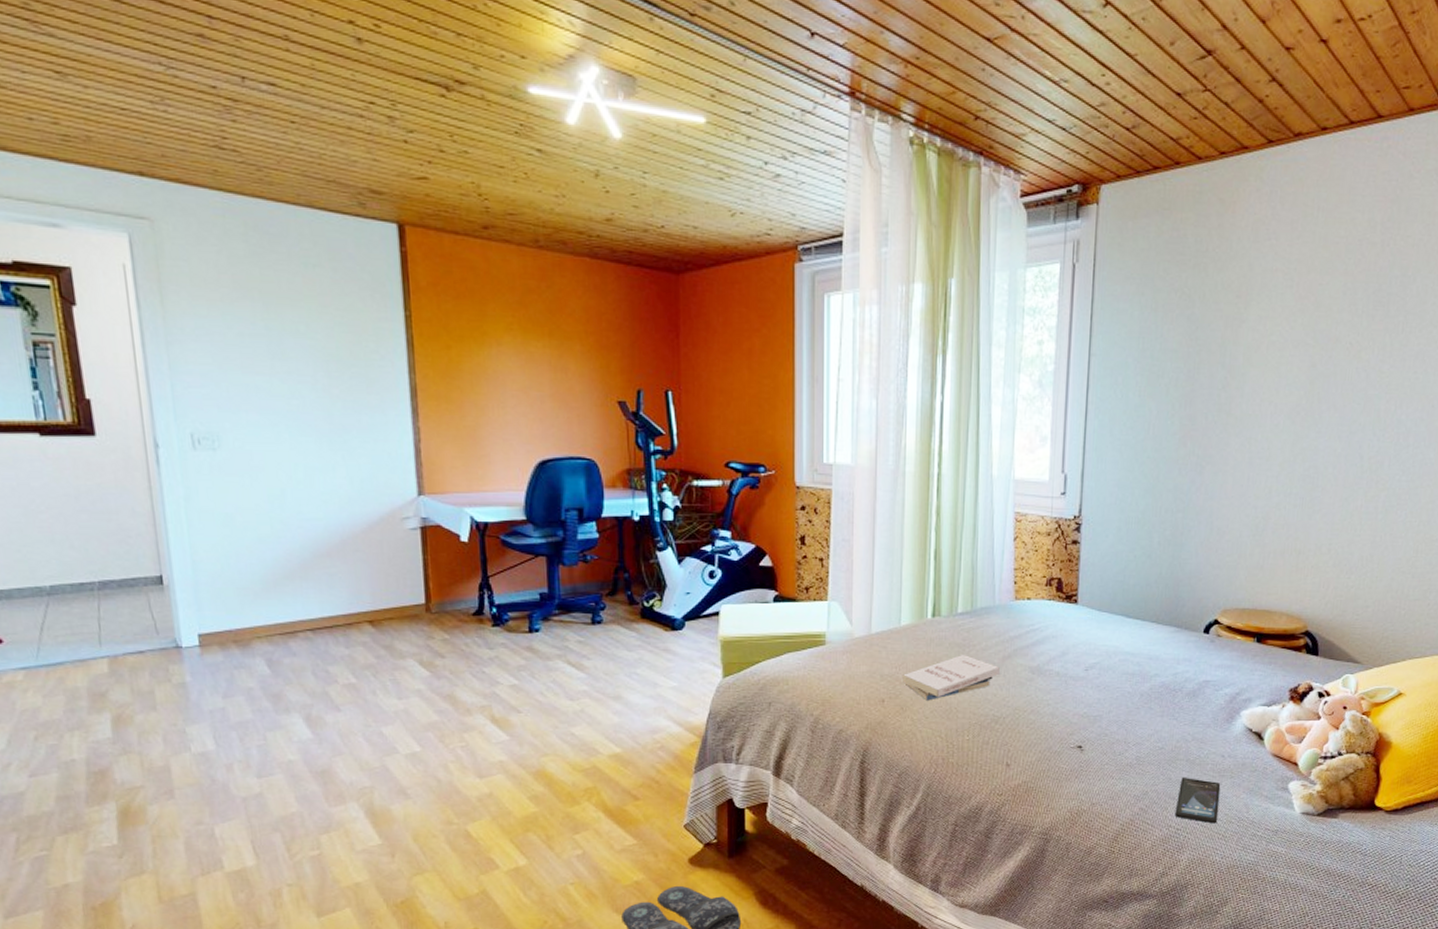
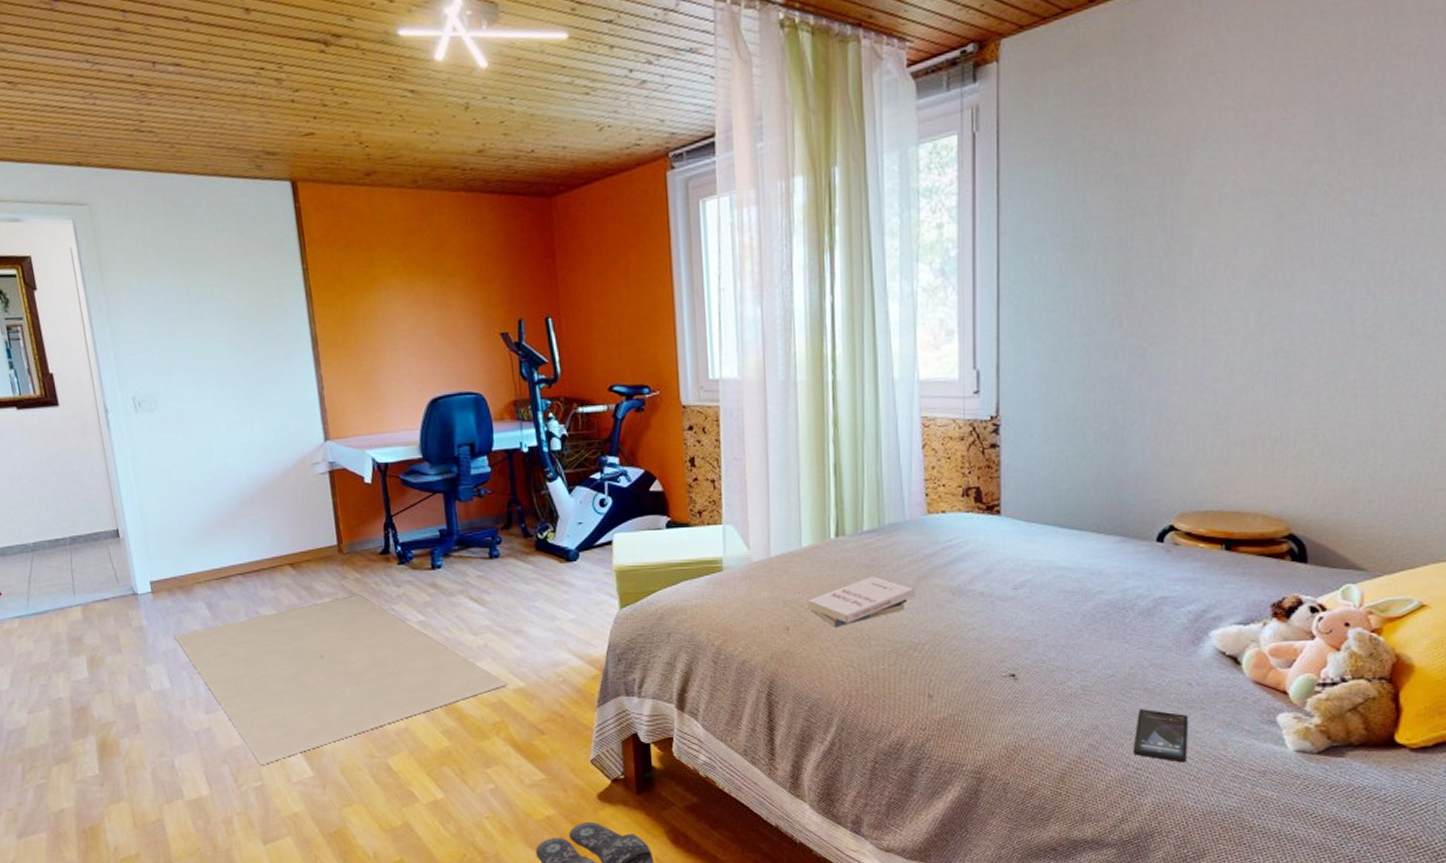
yoga mat: none [224,655,602,833] -> present [174,594,507,766]

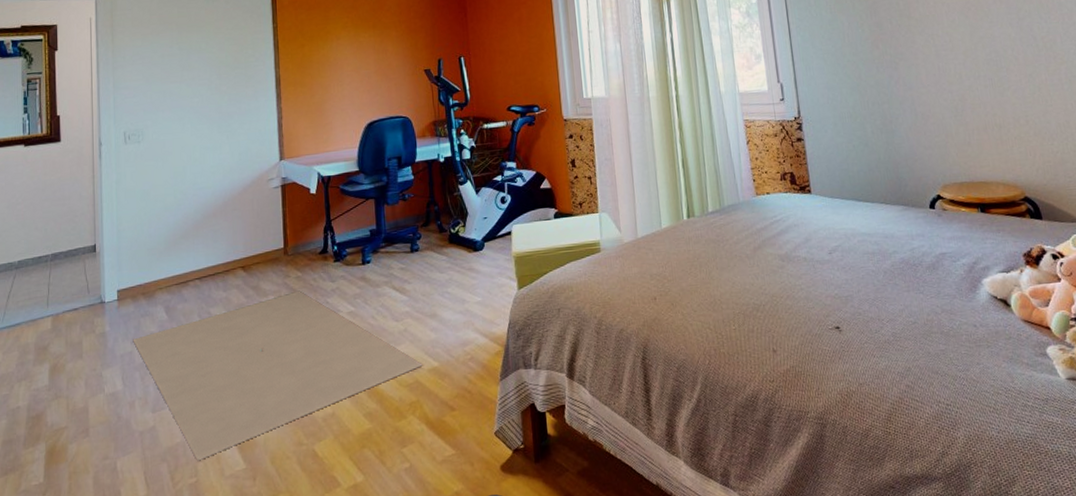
books: present [807,575,914,628] -> none [669,248,753,295]
smartphone: present [1133,709,1189,763] -> none [940,350,984,397]

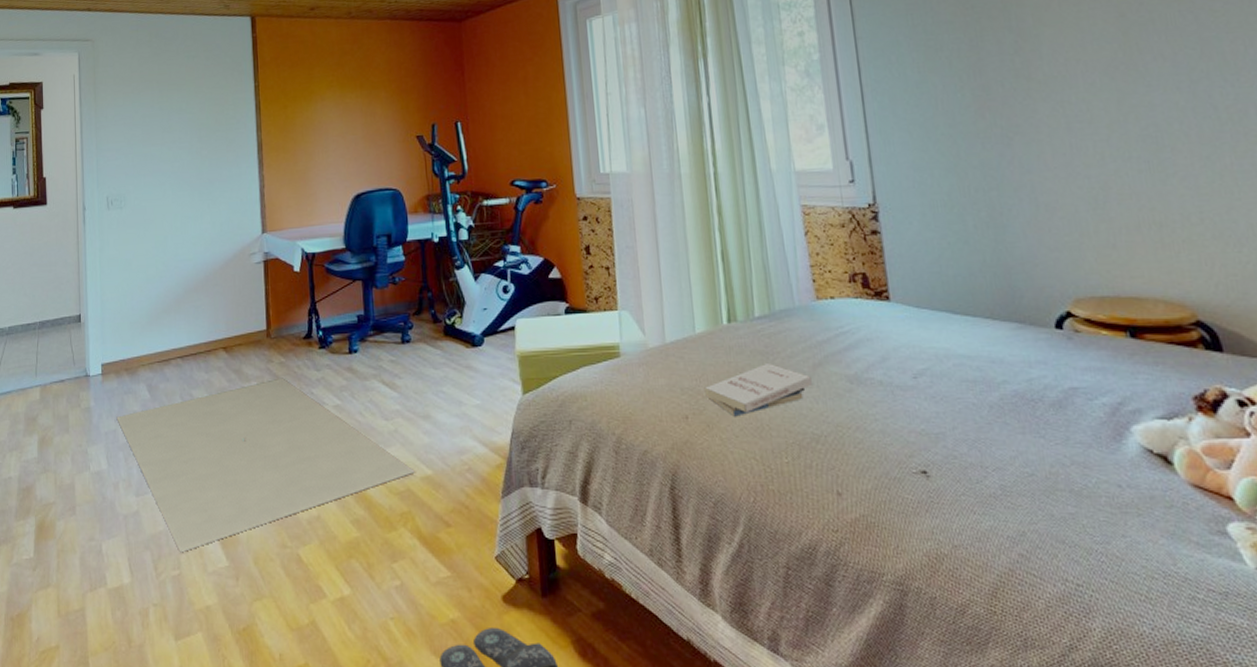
books: none [669,248,753,295] -> present [704,362,812,417]

